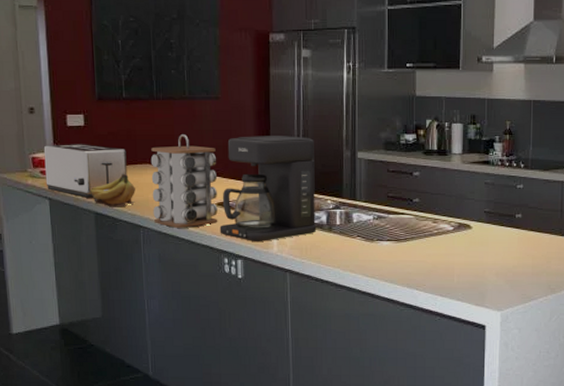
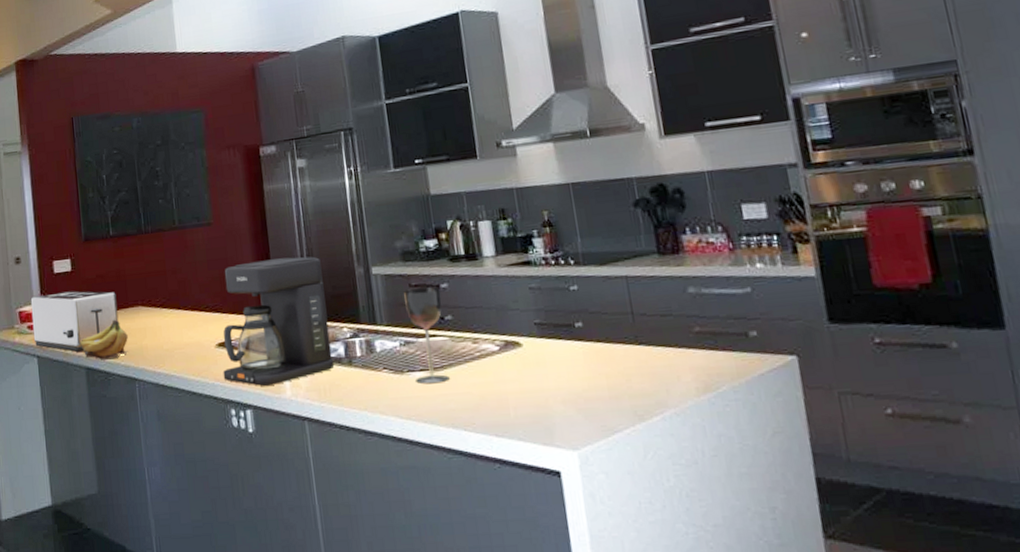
spice rack: present [150,134,218,228] -> none [142,268,221,378]
wineglass: none [382,174,413,252] -> present [404,287,450,384]

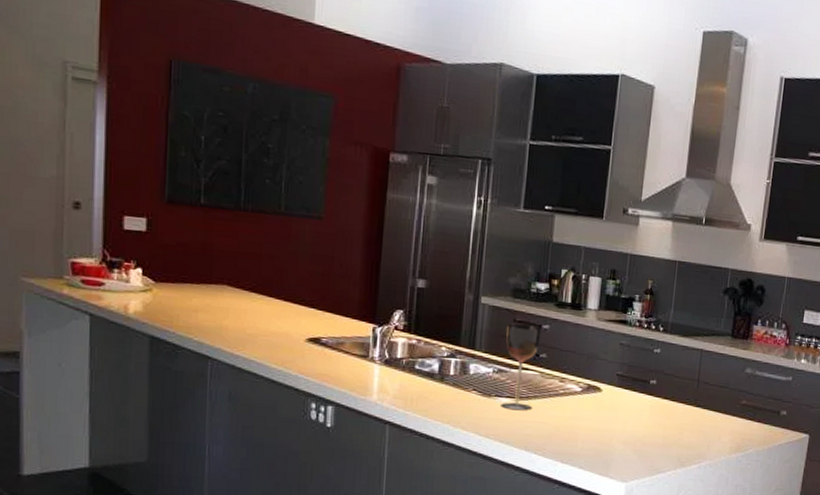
toaster: present [30,290,119,352] -> none [87,249,199,318]
fruit: present [78,319,128,360] -> none [144,292,206,333]
coffee maker: present [223,256,335,387] -> none [308,265,432,388]

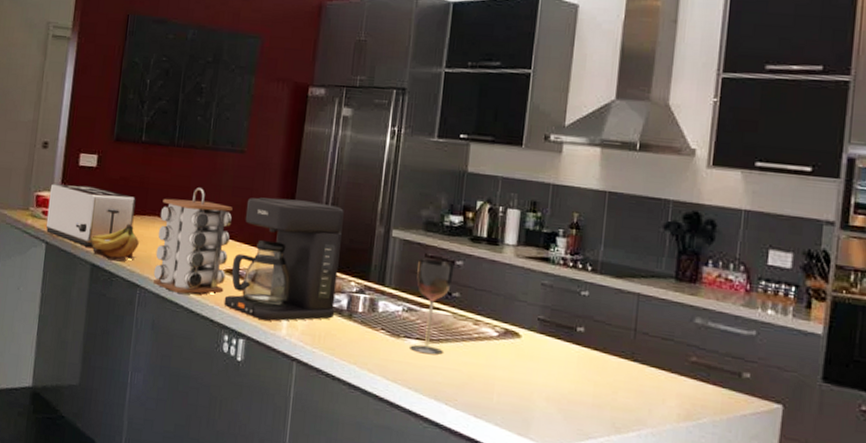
toaster: none [87,249,199,318] -> present [45,184,136,247]
fruit: none [144,292,206,333] -> present [89,223,139,261]
spice rack: none [226,255,312,365] -> present [153,187,233,295]
coffee maker: none [308,265,432,388] -> present [224,197,344,322]

